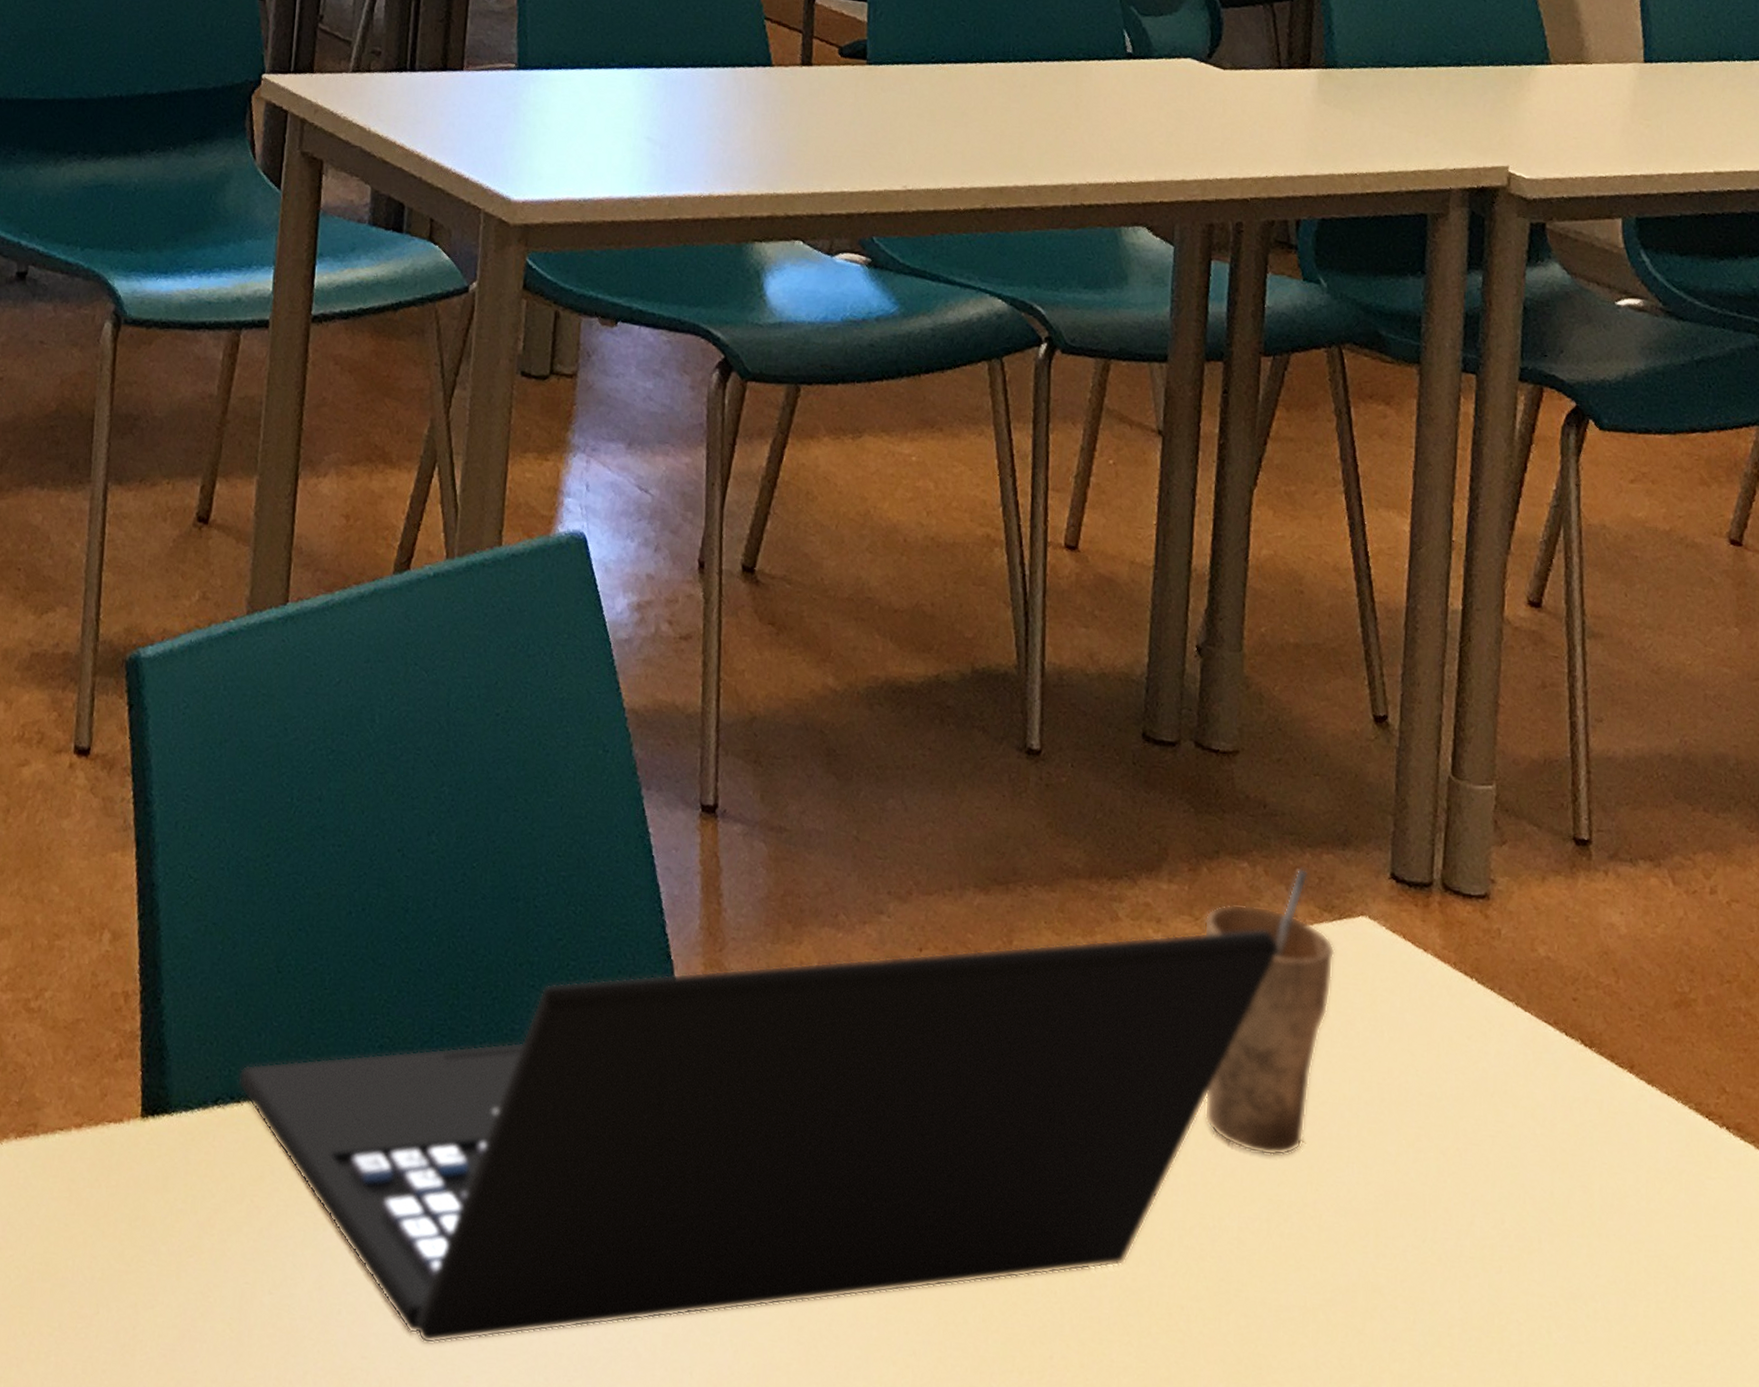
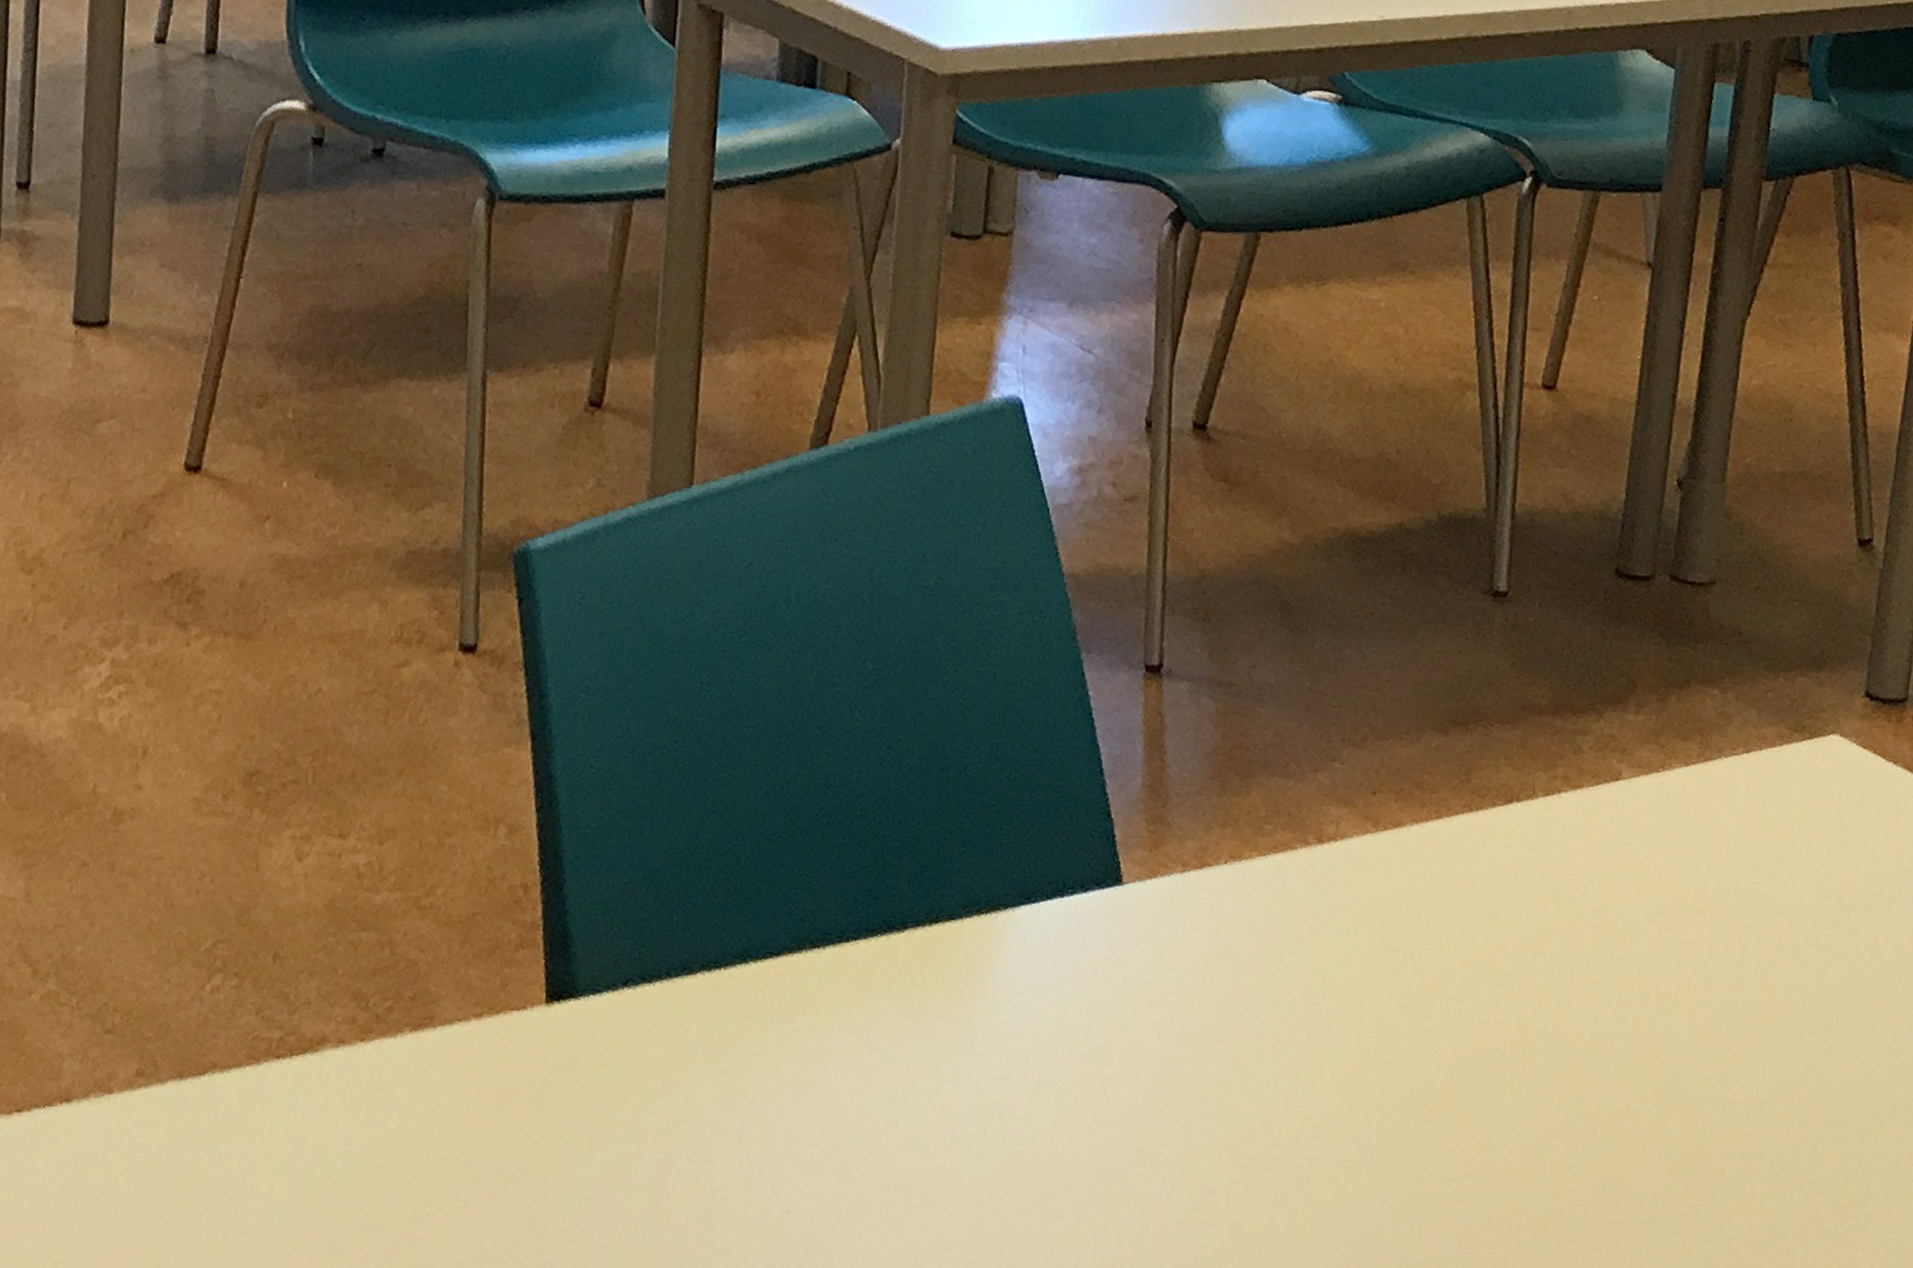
laptop: present [238,930,1279,1344] -> none [649,753,1746,1195]
cup: present [1203,868,1335,1156] -> none [1660,692,1803,965]

